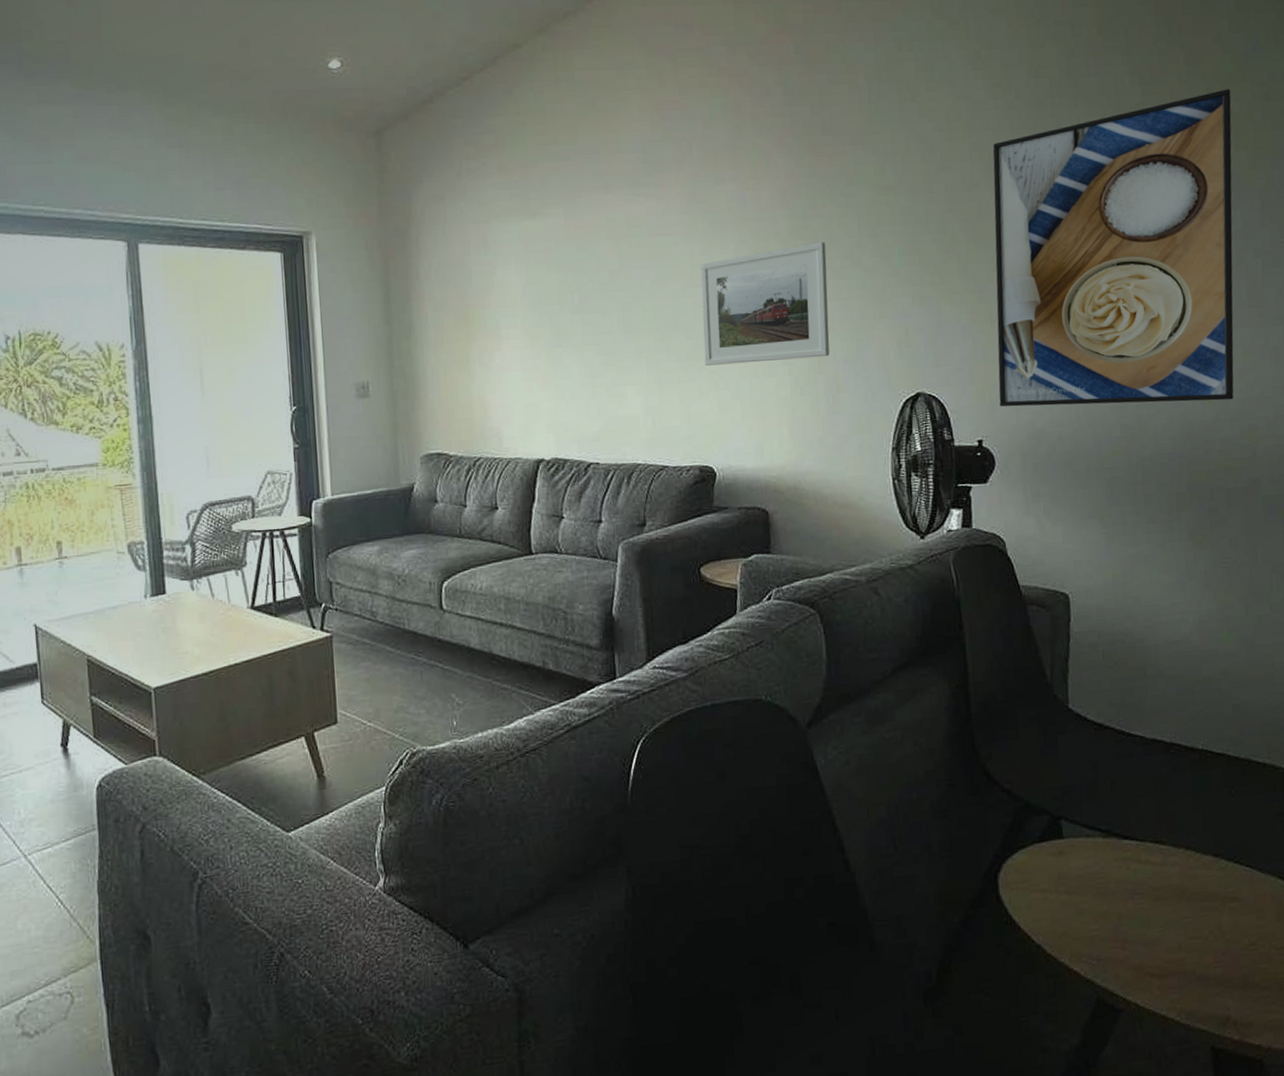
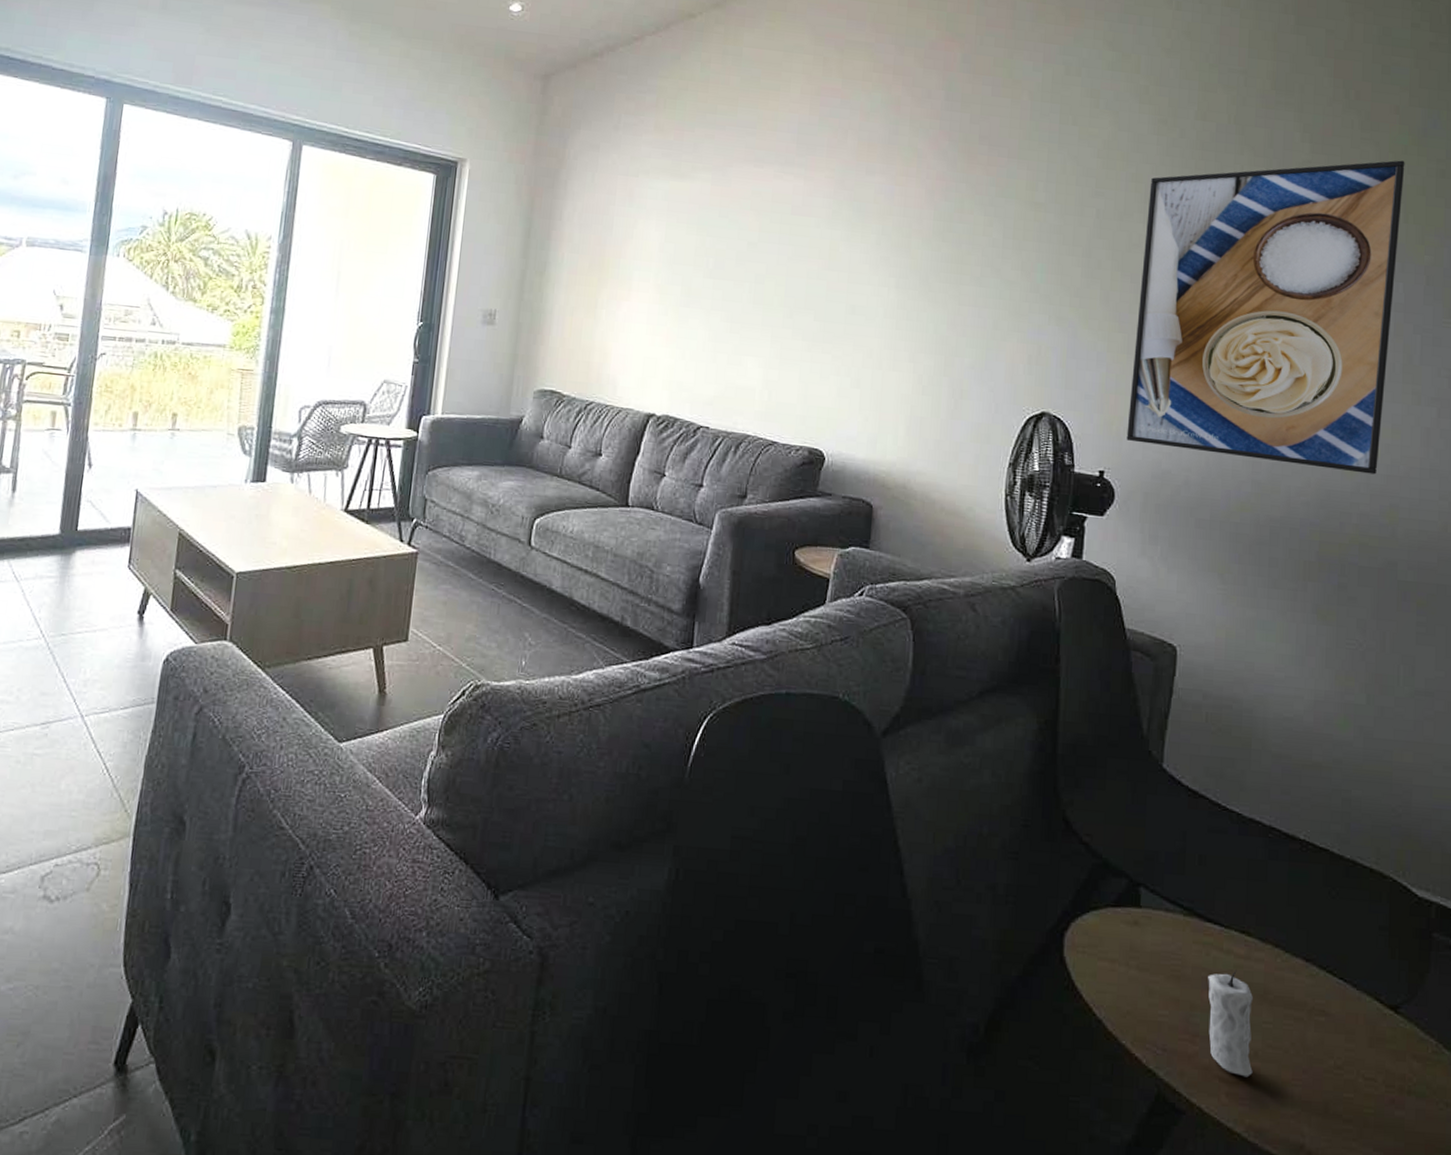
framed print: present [700,242,830,366] -> none [829,246,968,360]
candle: none [1130,876,1179,969] -> present [1208,970,1253,1078]

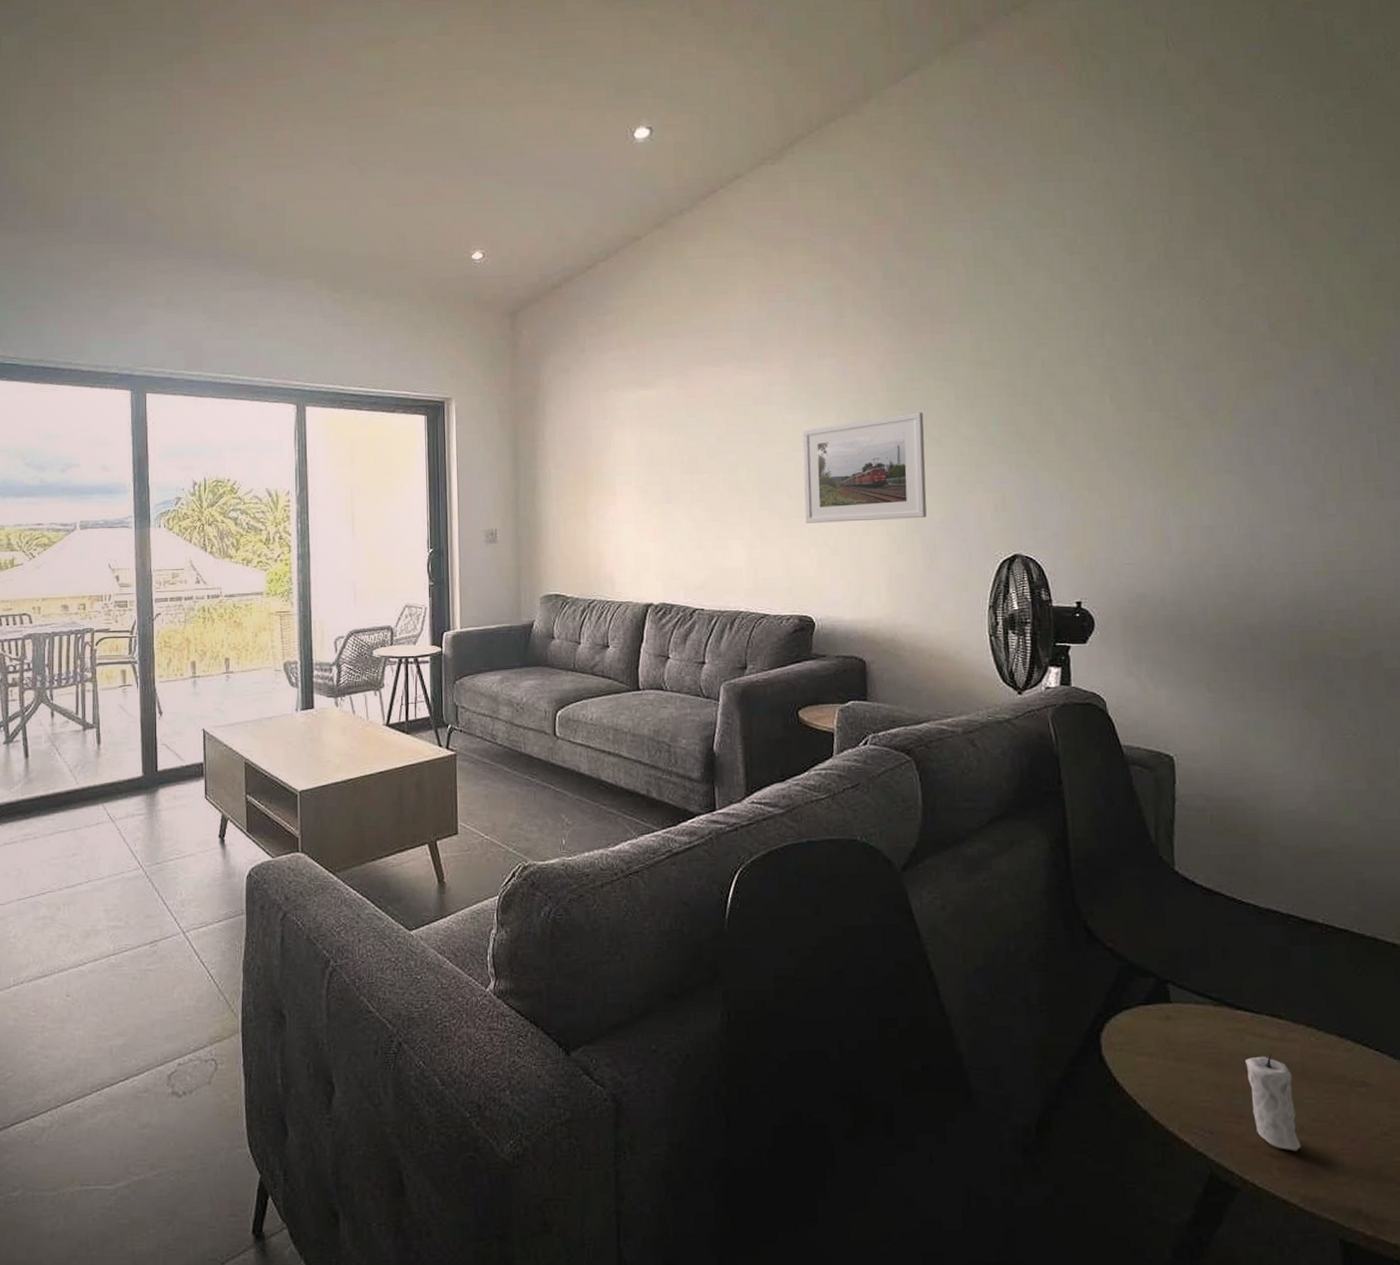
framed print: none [829,246,968,360] -> present [802,412,927,523]
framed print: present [1126,160,1405,475] -> none [1090,270,1350,572]

